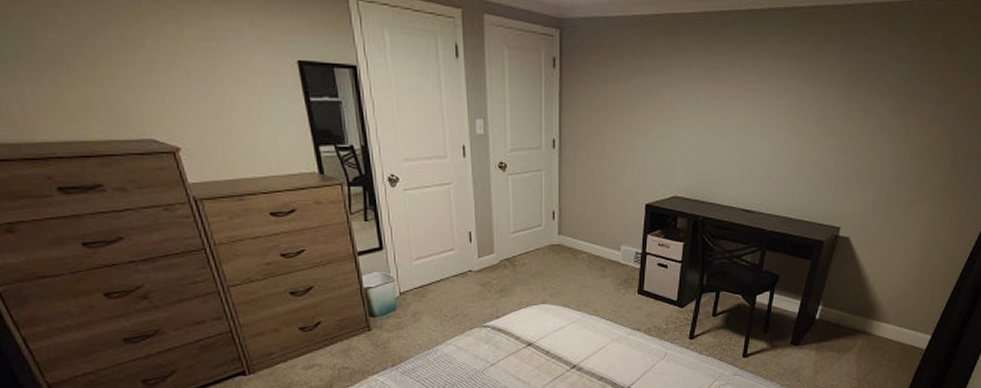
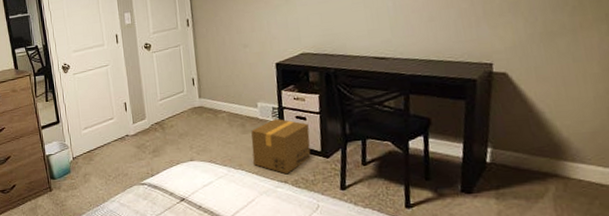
cardboard box: none [609,263,669,322] -> present [251,118,311,175]

